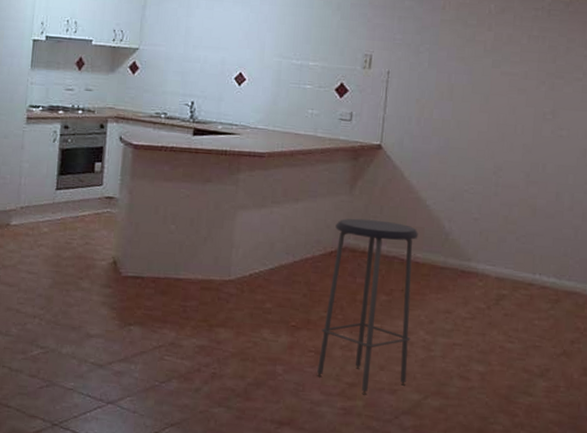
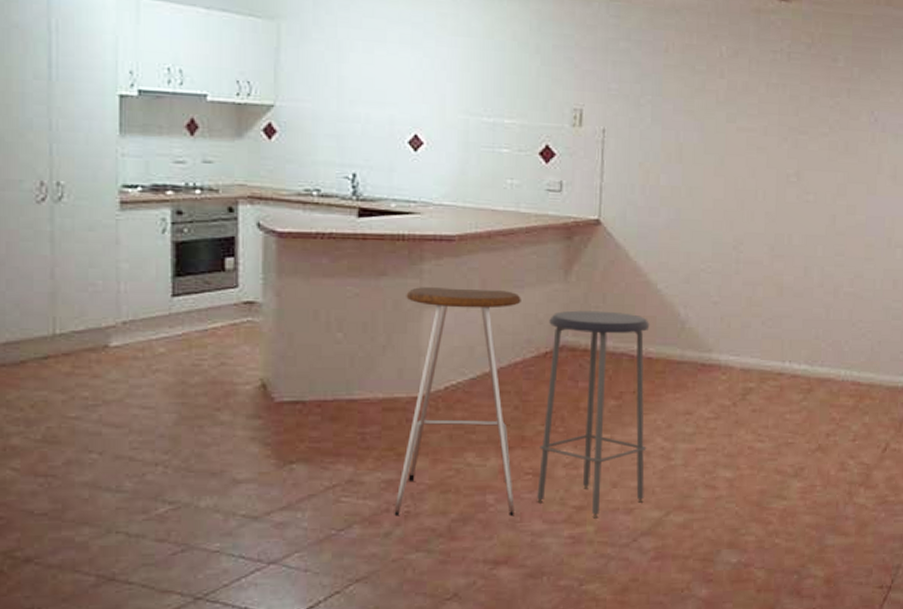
bar stool: none [203,192,314,385] -> present [394,287,521,515]

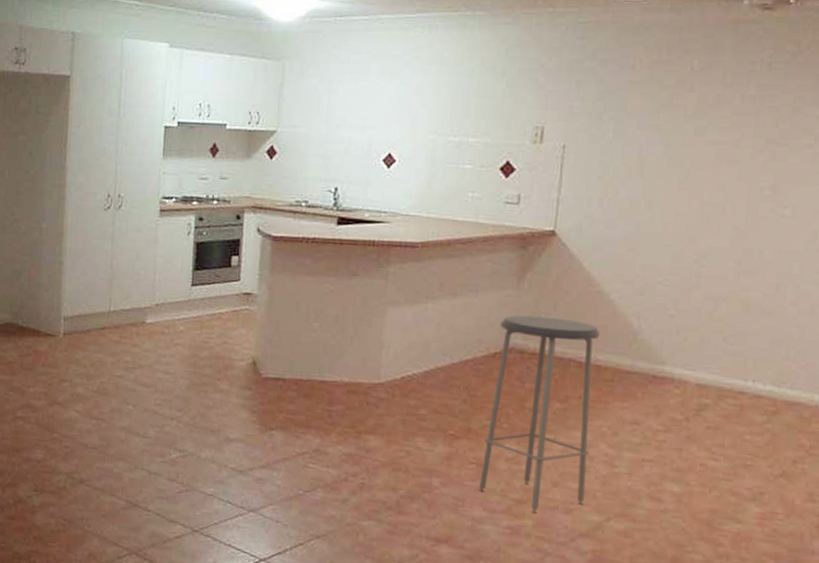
bar stool: present [394,287,521,515] -> none [351,287,475,500]

